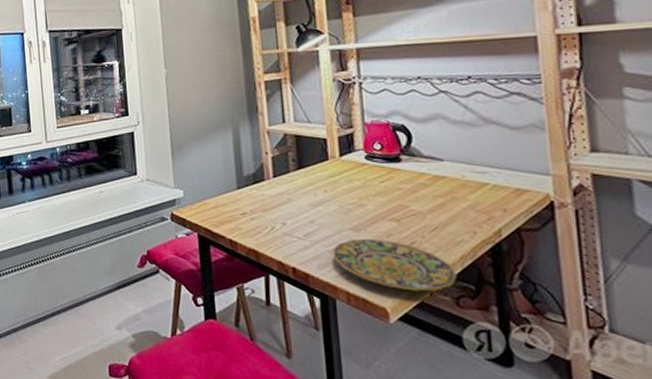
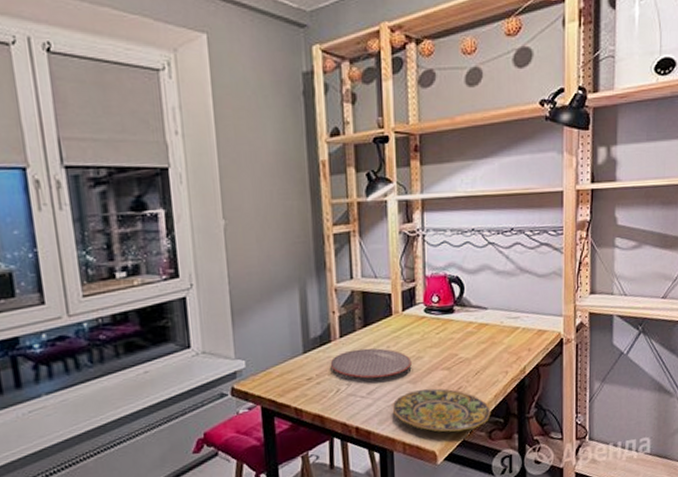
plate: none [264,190,353,222] -> present [330,348,412,380]

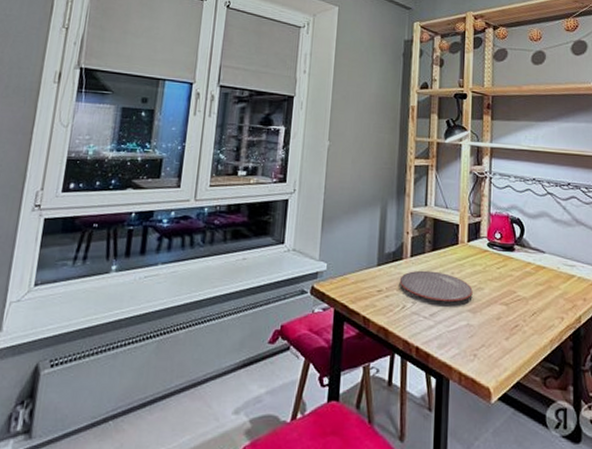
plate: present [392,388,492,433] -> none [451,320,547,372]

